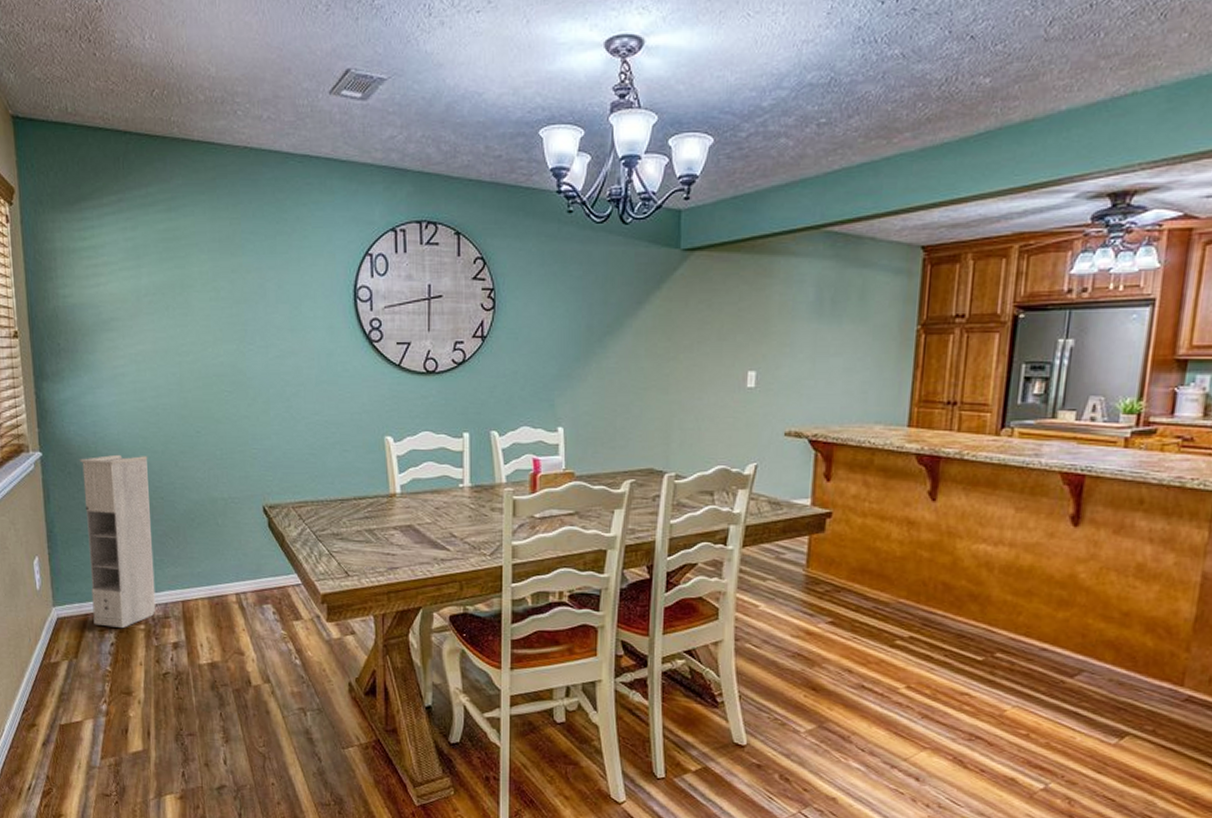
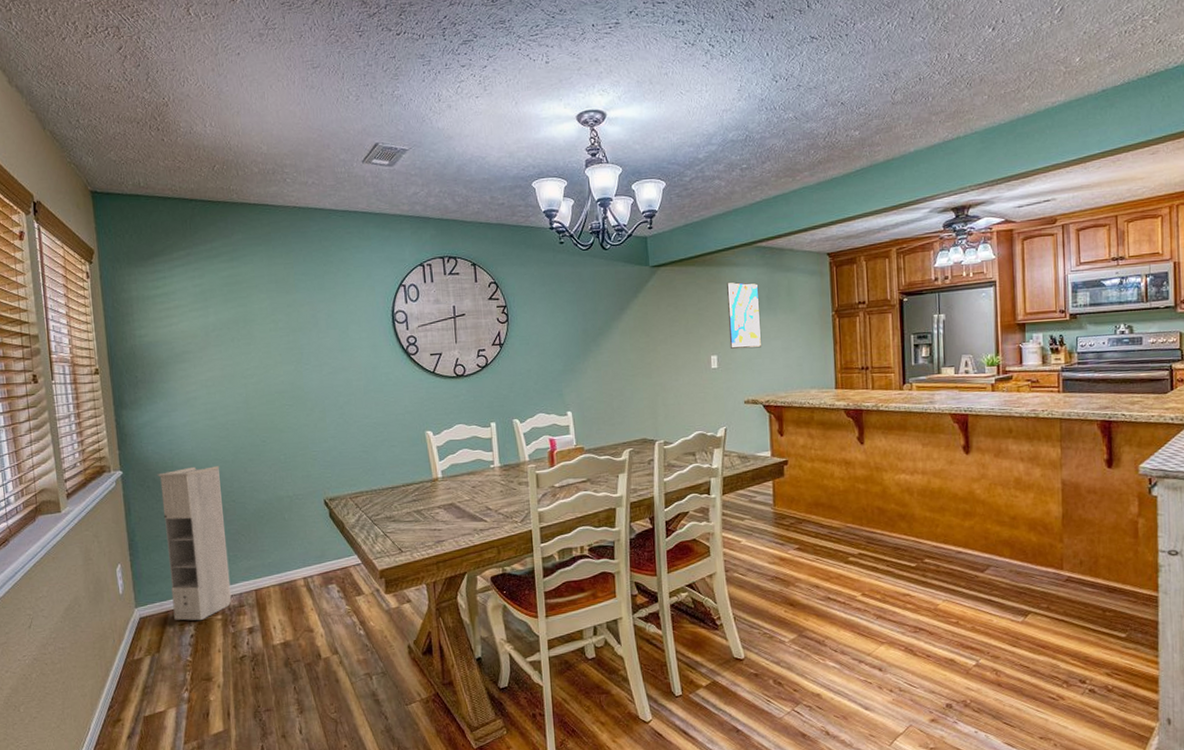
wall art: none [774,276,823,366] -> present [727,282,762,349]

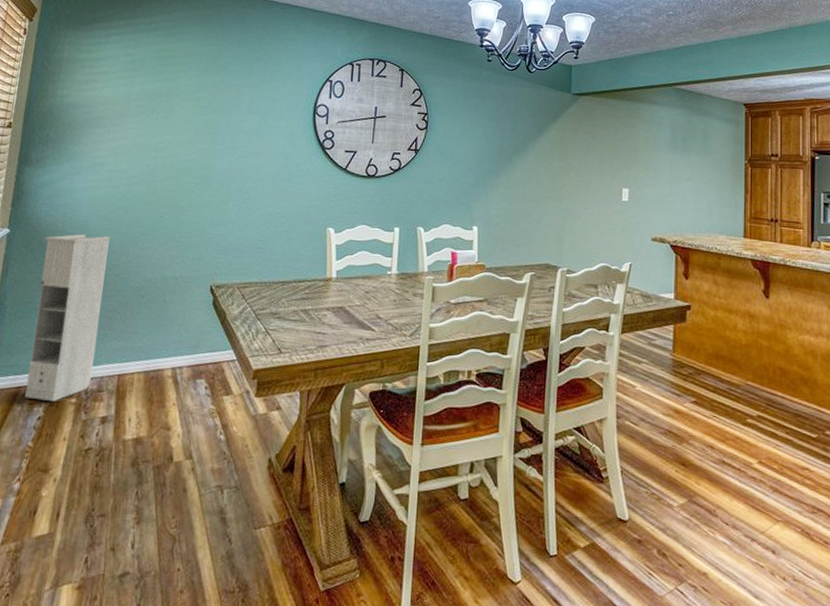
wall art: present [727,282,762,349] -> none [642,118,675,187]

